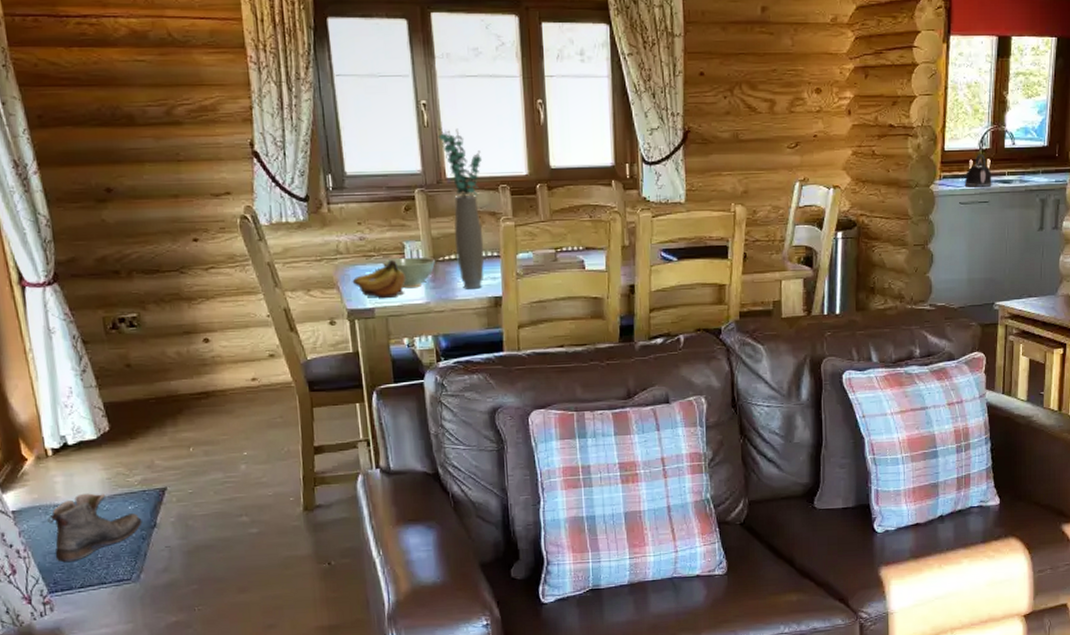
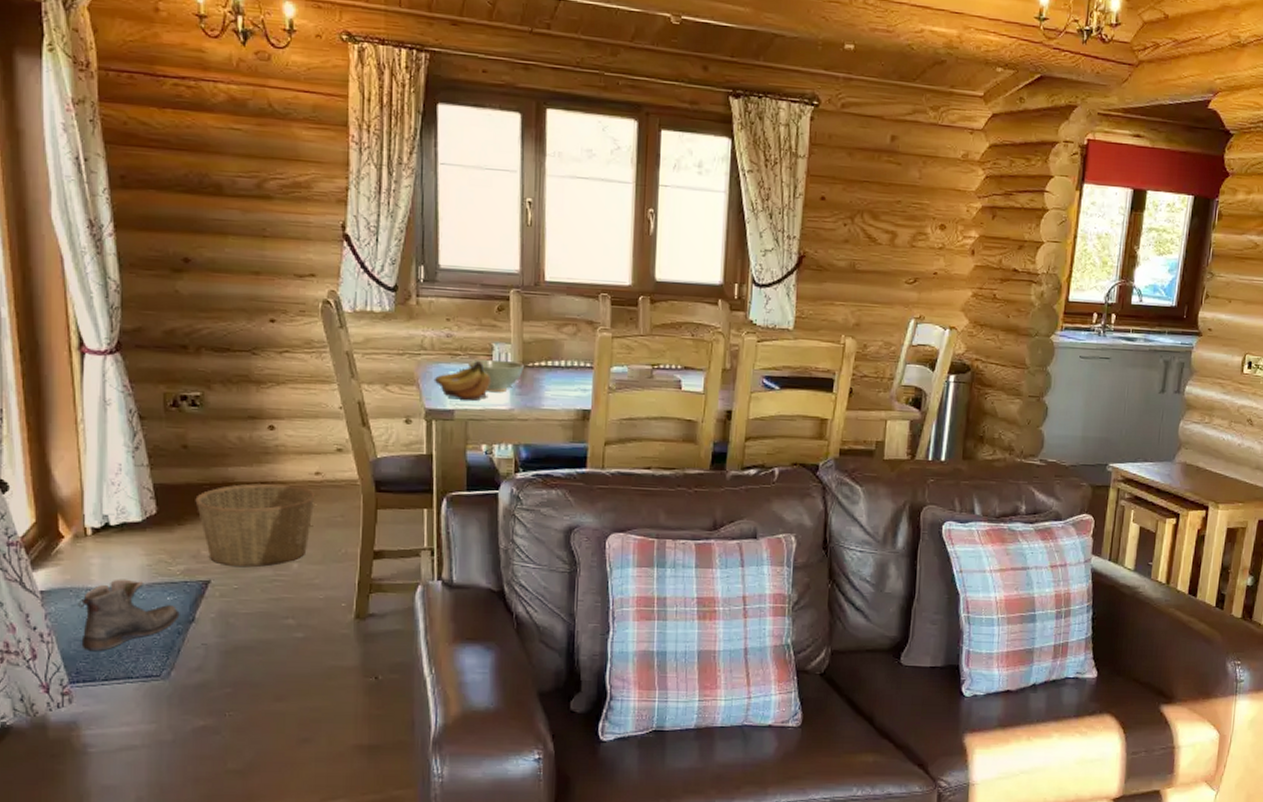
basket: none [143,392,255,474] -> present [195,483,316,568]
vase: present [437,127,484,289] -> none [540,227,585,400]
kettle: present [964,154,992,189] -> none [1086,308,1116,344]

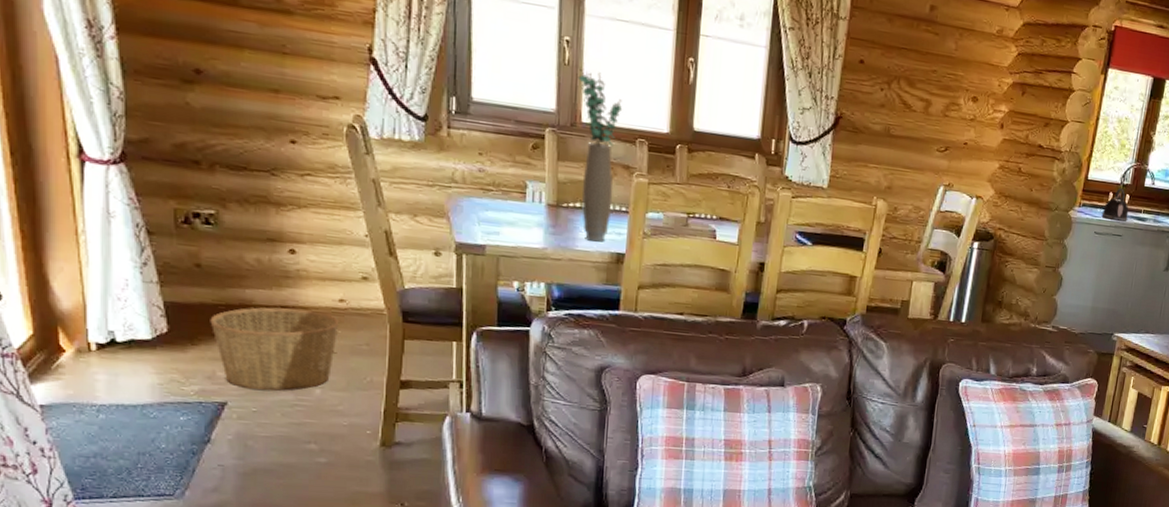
boot: present [78,579,180,652] -> none [82,396,194,469]
fruit: present [434,361,492,401] -> none [464,198,525,238]
bowl: present [468,359,525,393] -> none [501,196,559,232]
vase: none [540,227,585,400] -> present [577,68,623,243]
kettle: none [1086,308,1116,344] -> present [1101,188,1129,223]

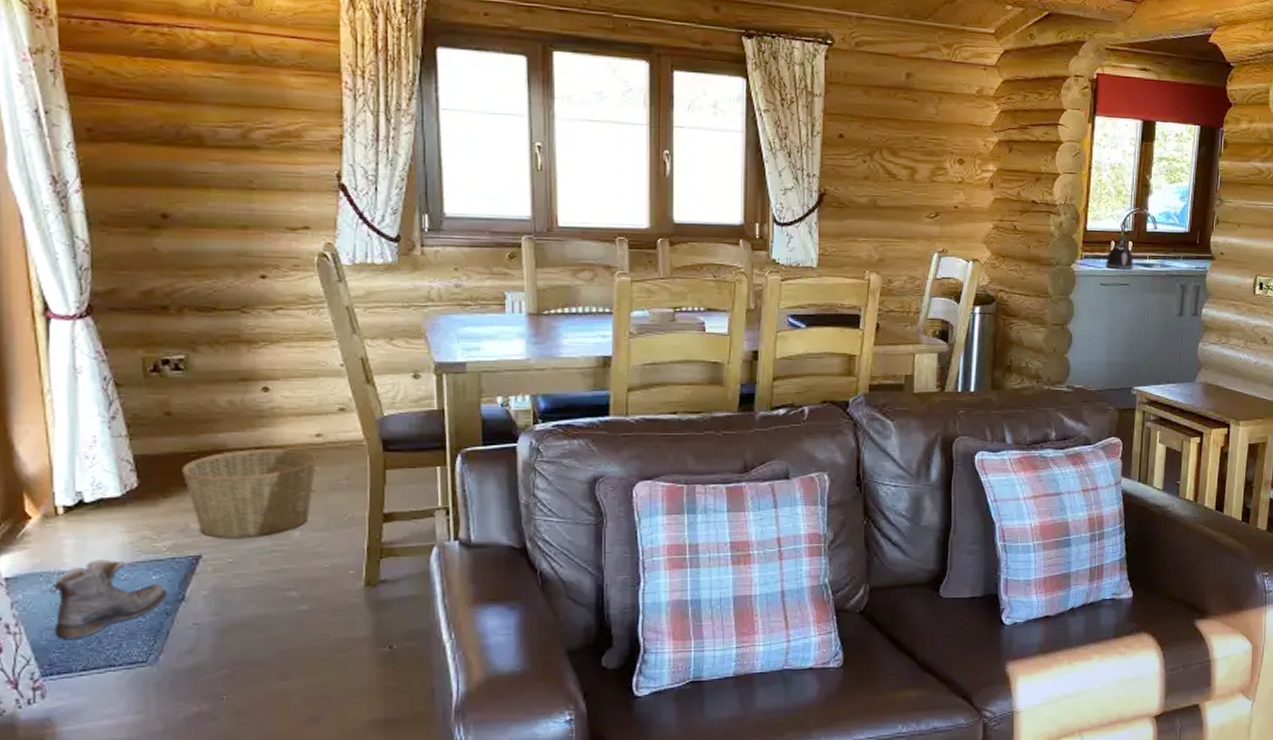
boot: none [82,396,194,469] -> present [50,559,168,640]
vase: present [577,68,623,243] -> none [551,172,600,347]

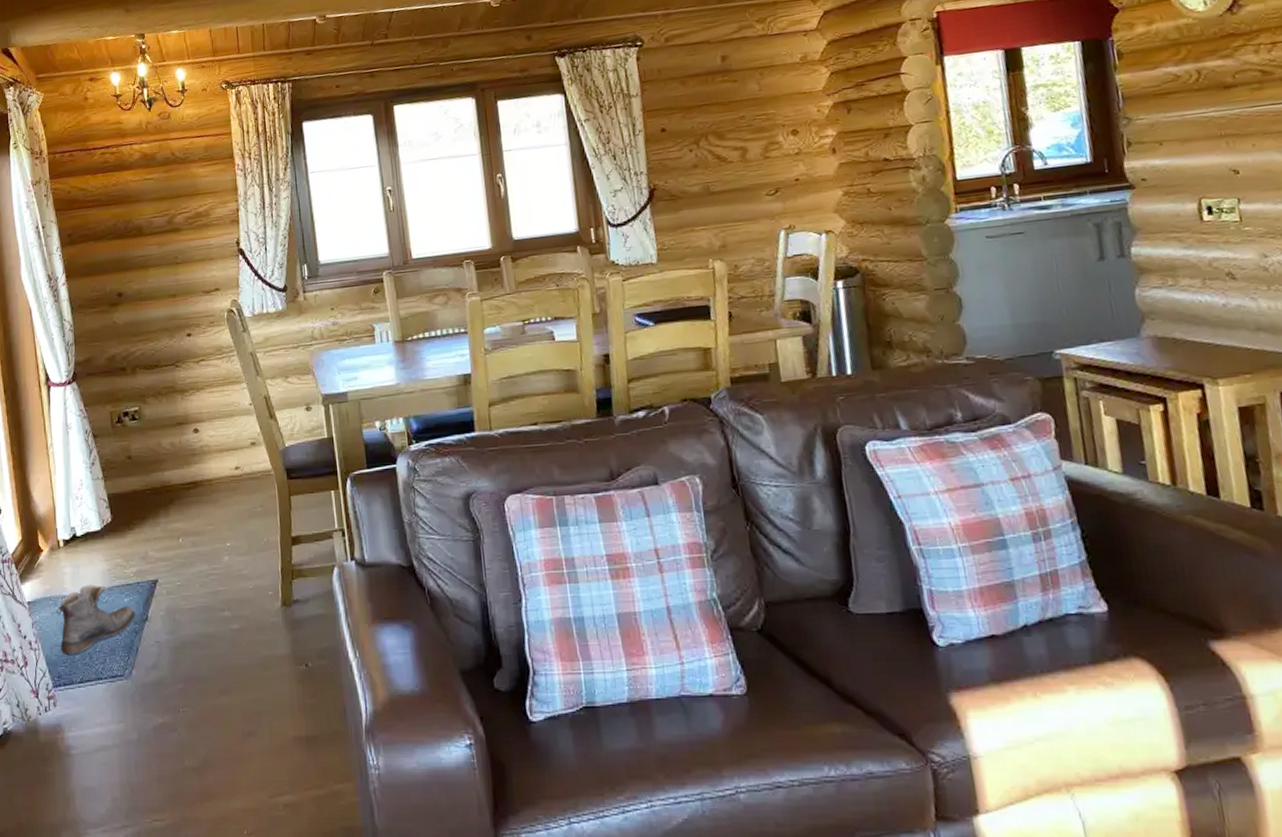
basket: present [182,448,317,540] -> none [141,481,237,565]
kettle: present [1105,236,1133,271] -> none [988,179,1026,219]

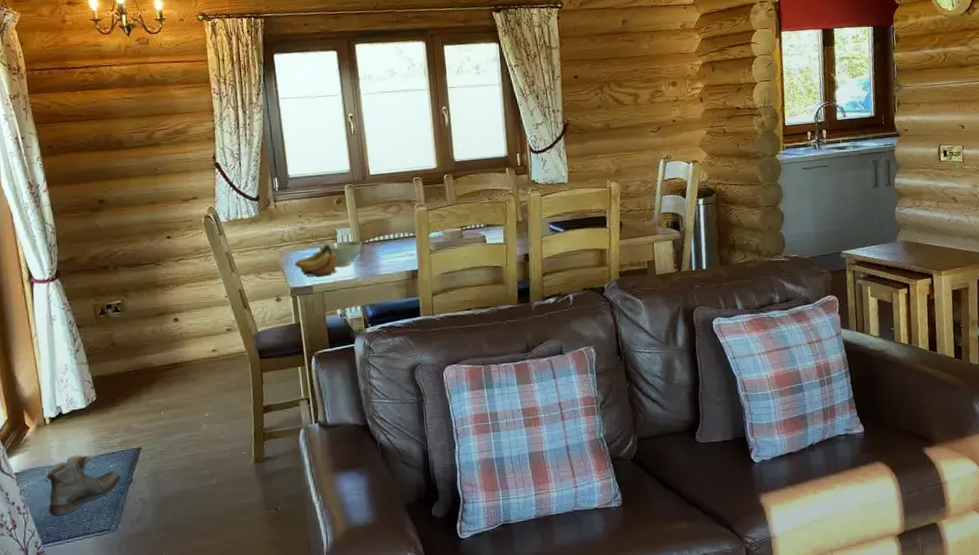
fruit: none [326,343,377,382] -> present [294,244,339,277]
bowl: none [355,338,405,371] -> present [319,240,363,268]

